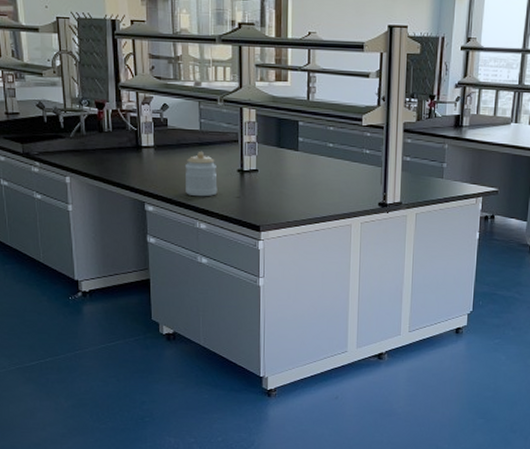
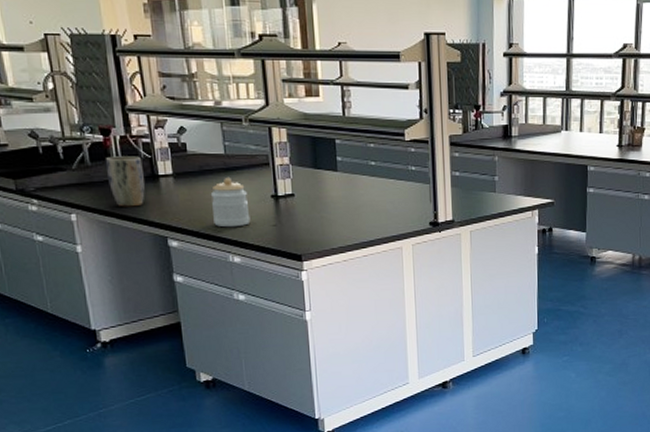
plant pot: none [98,127,129,174] -> present [105,156,145,207]

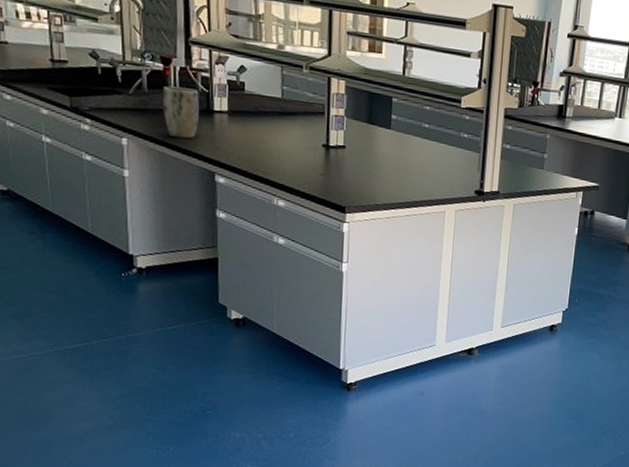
jar: present [210,178,251,228] -> none [262,121,299,172]

